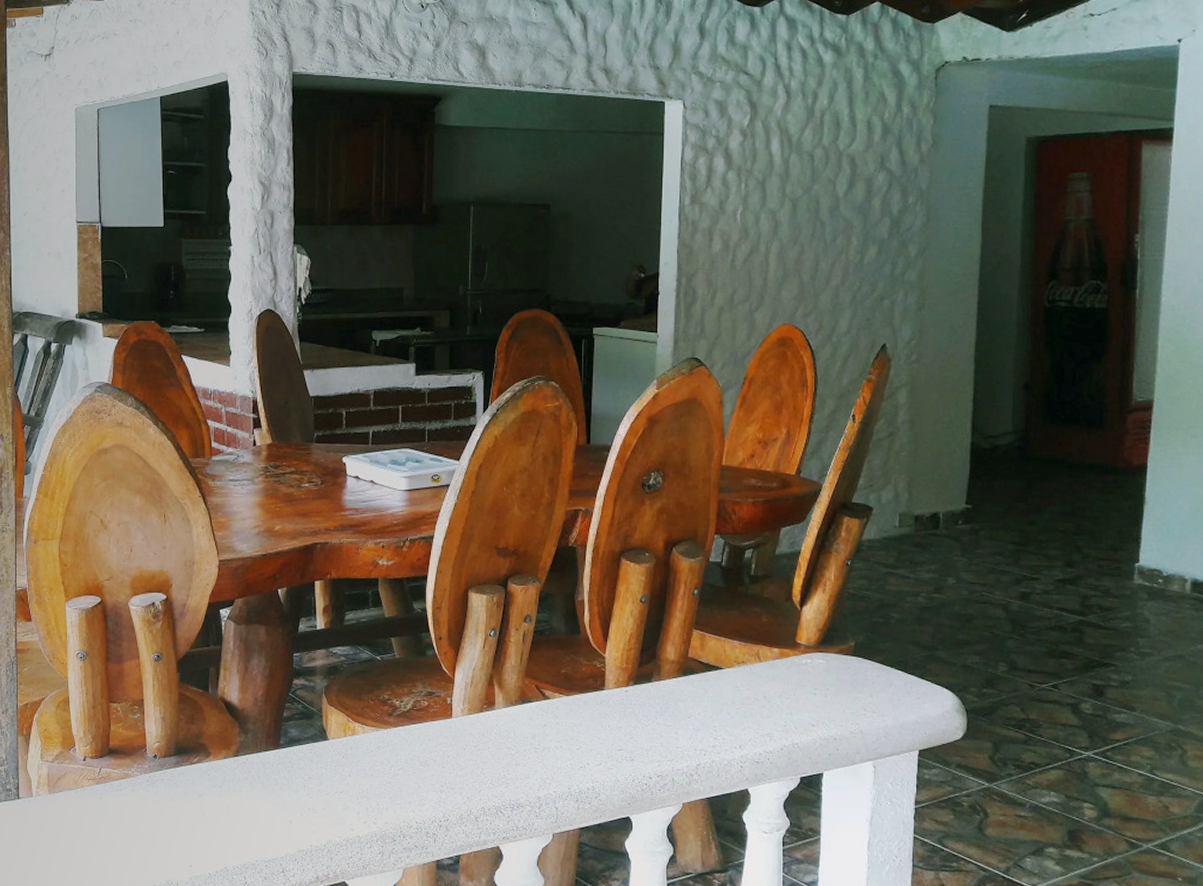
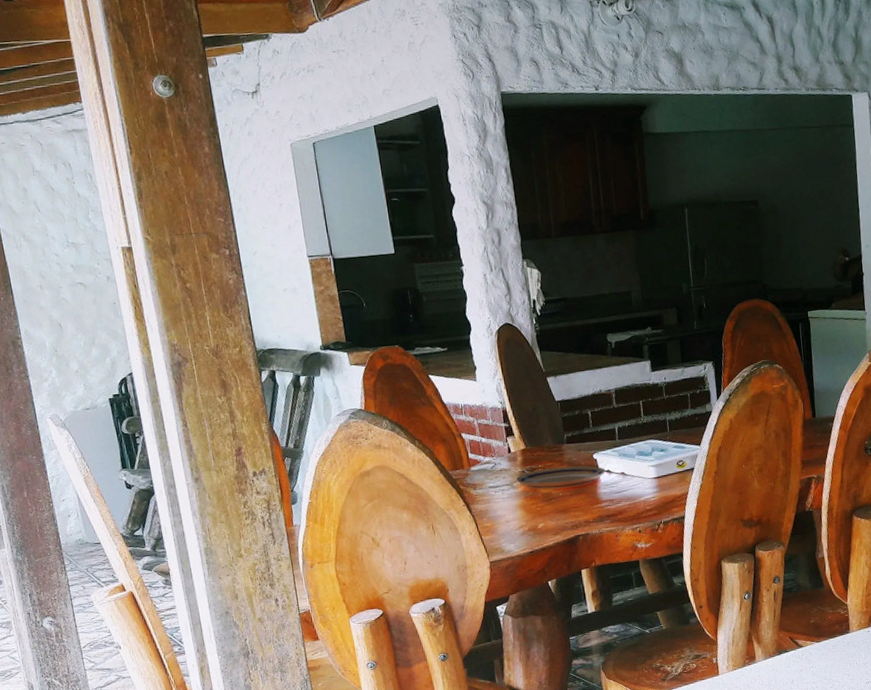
plate: none [258,467,354,492] -> present [516,465,606,491]

